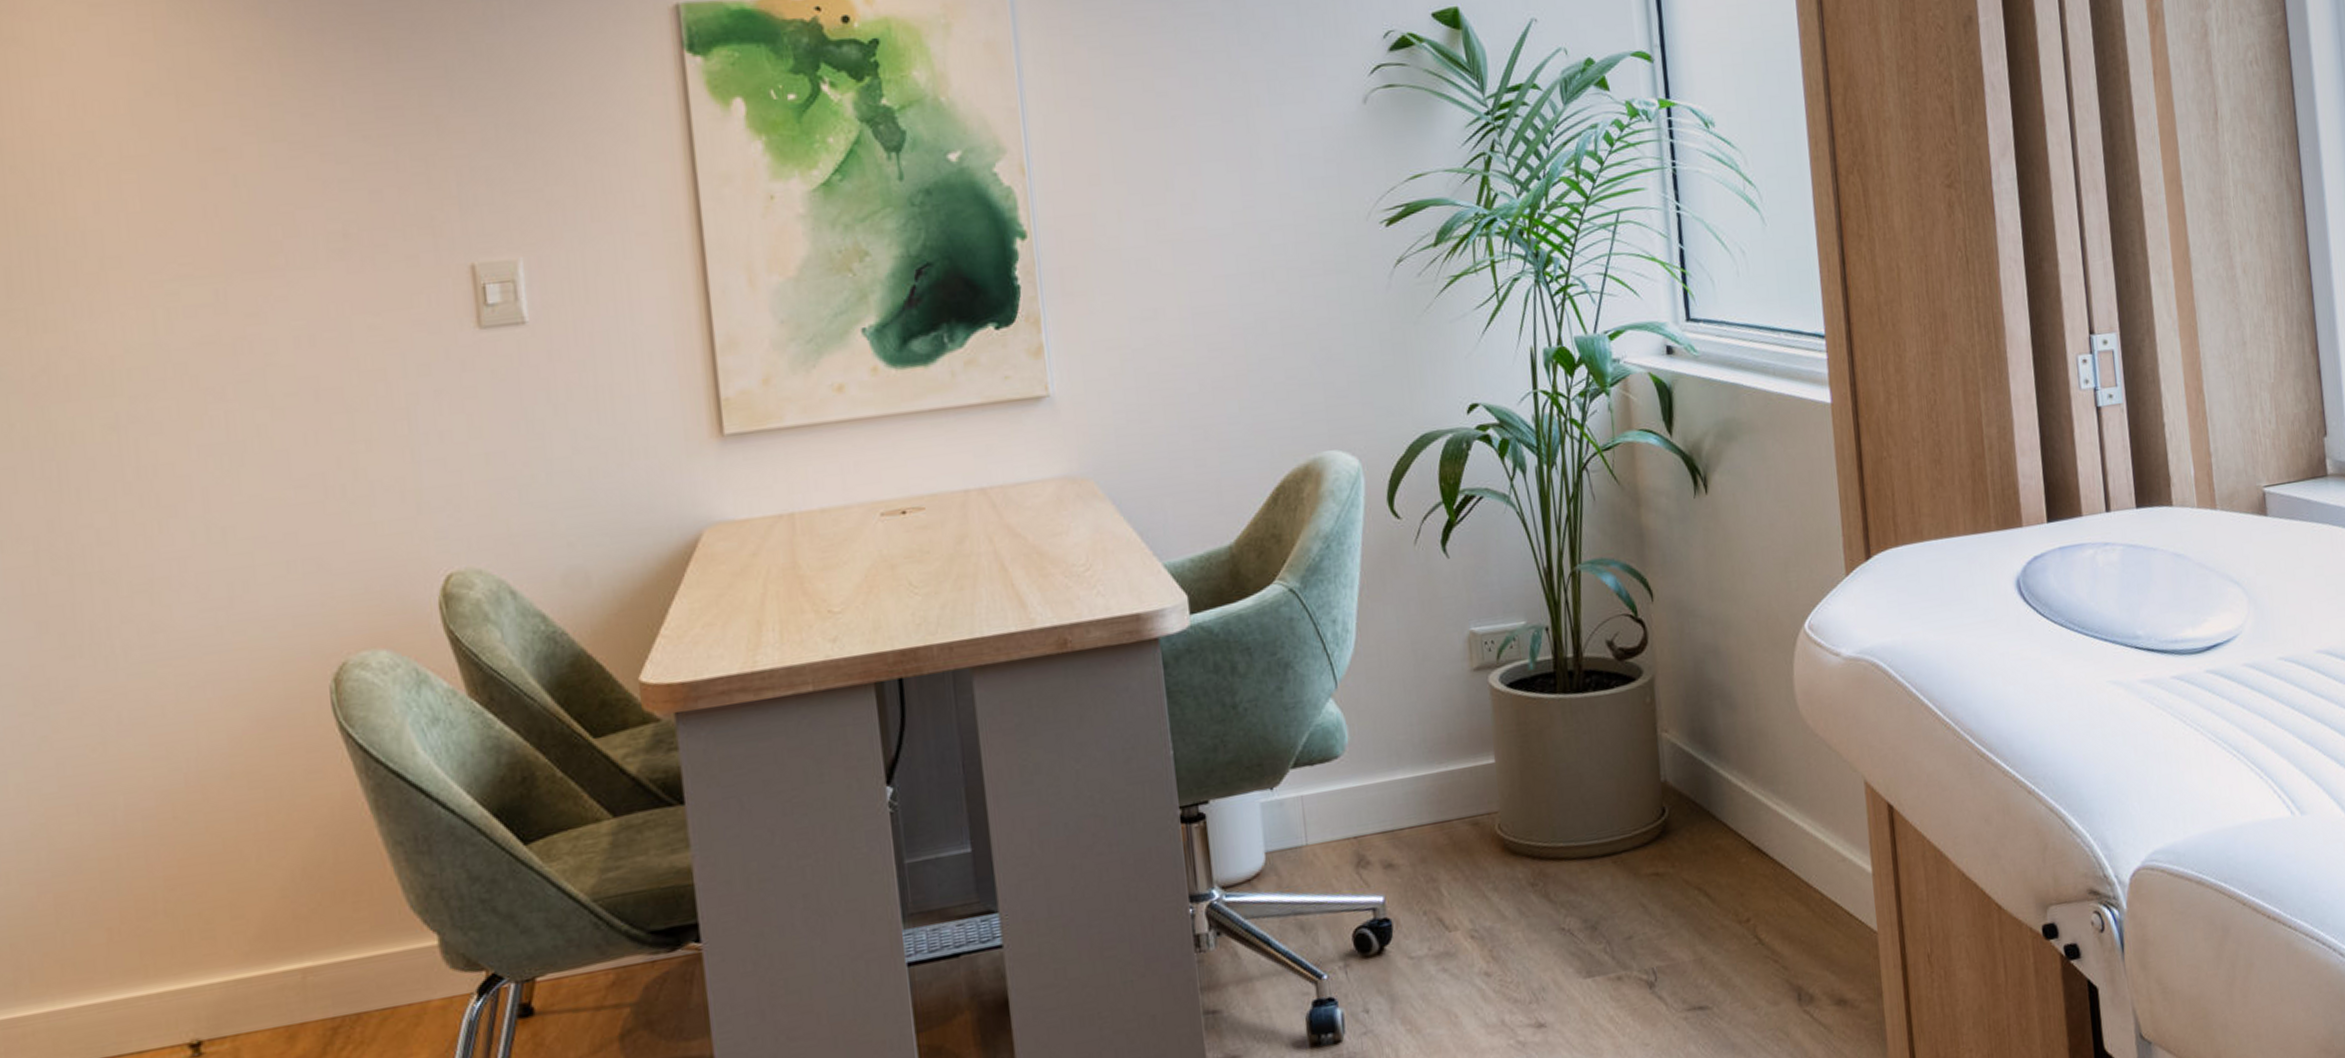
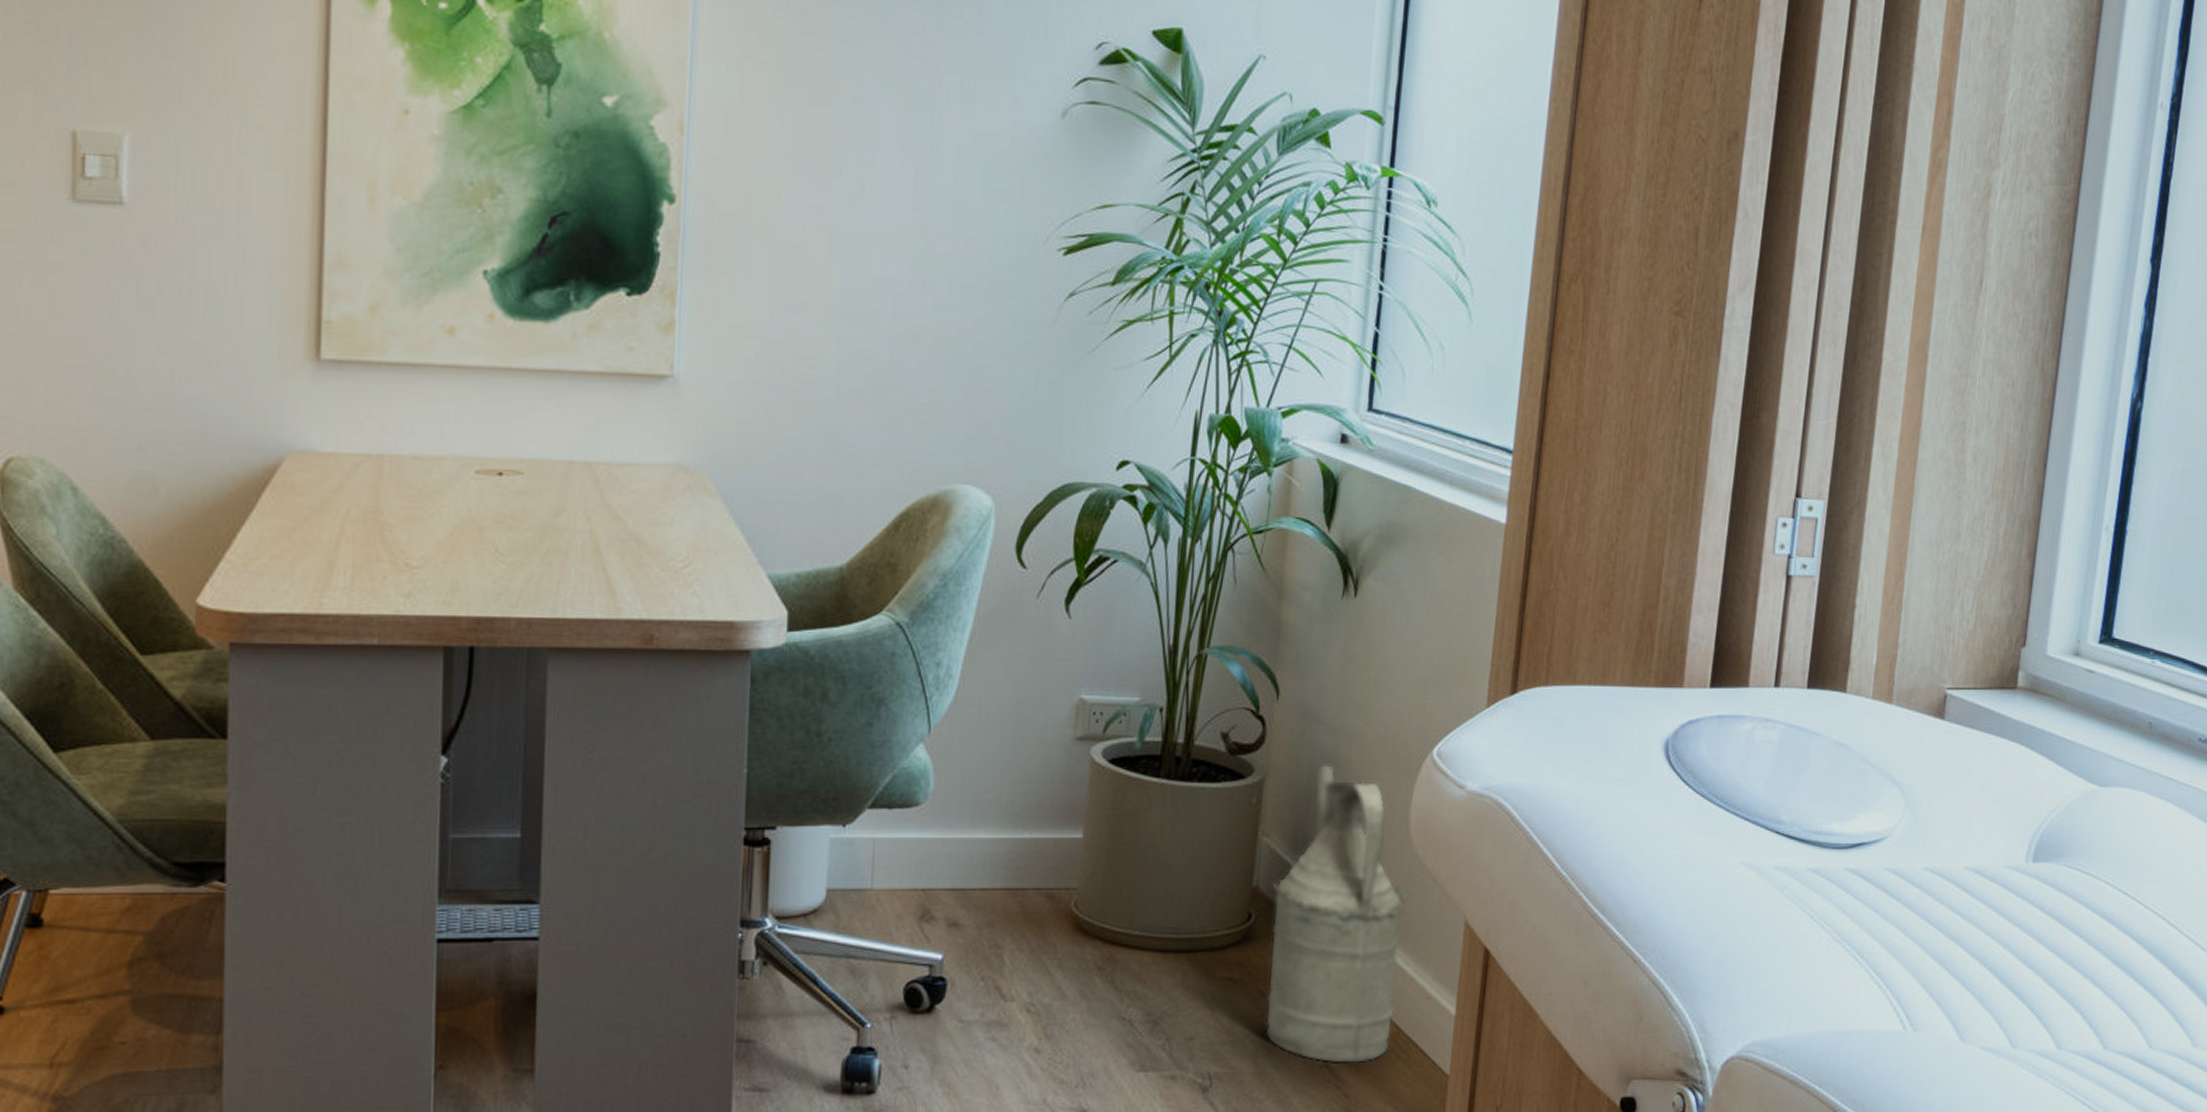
watering can: none [1680,654,1817,940] -> present [1265,765,1406,1063]

